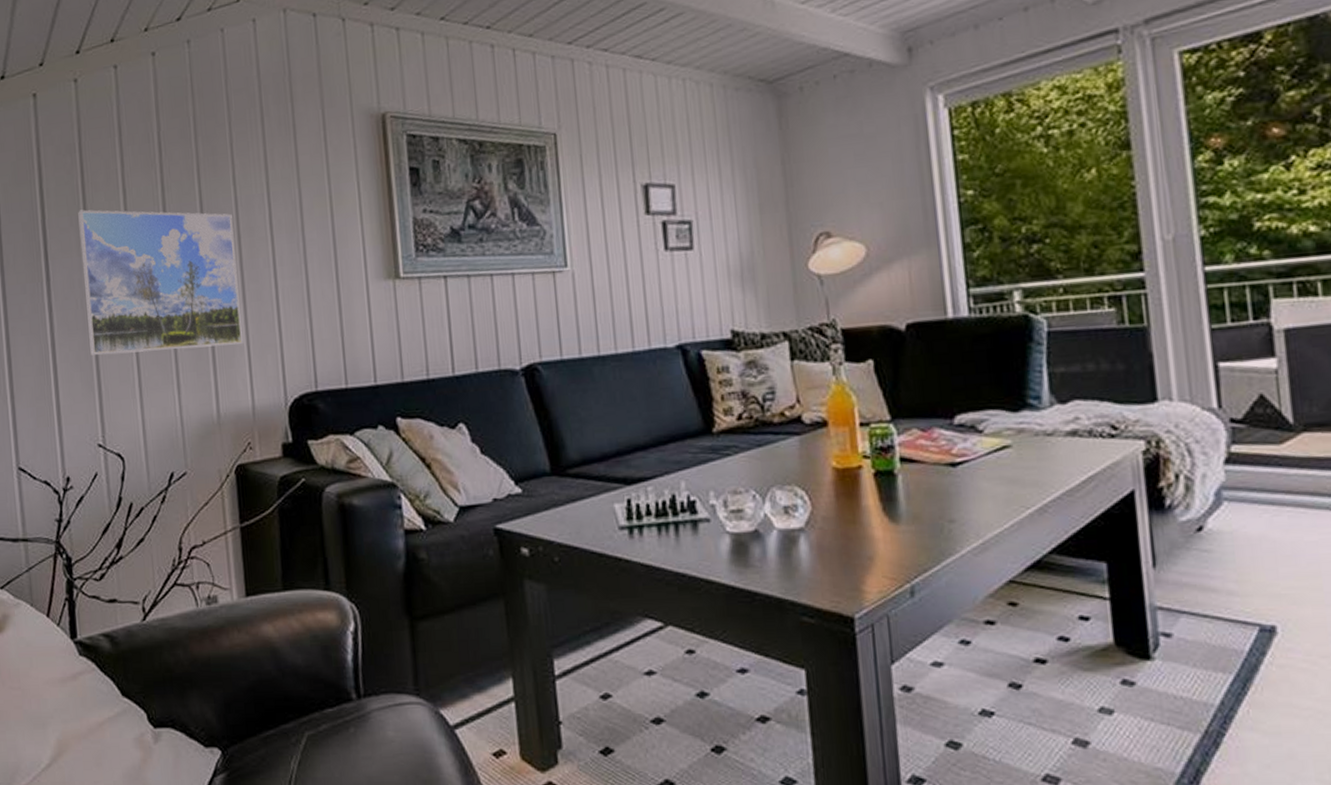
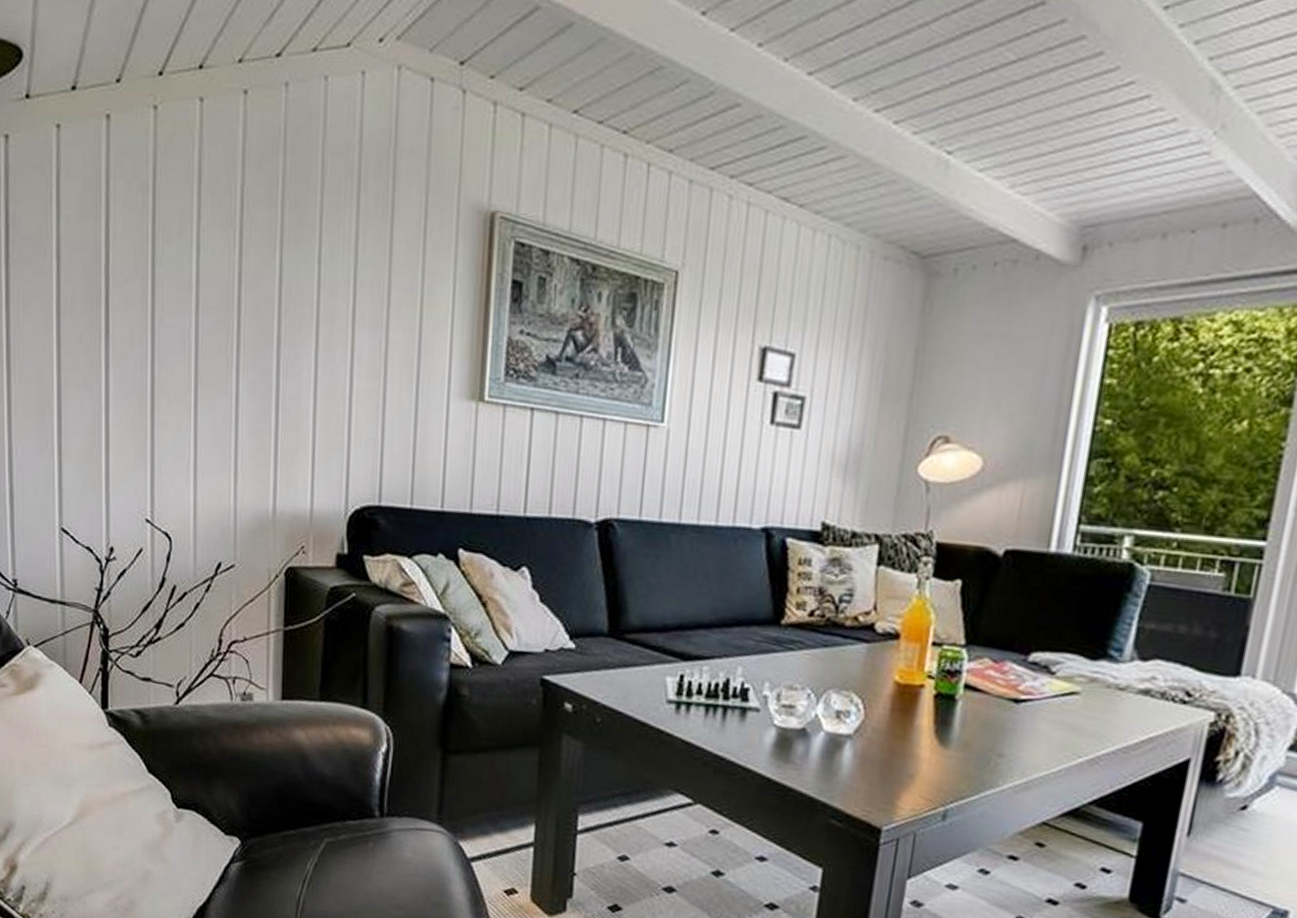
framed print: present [78,209,244,355] -> none [145,260,313,441]

